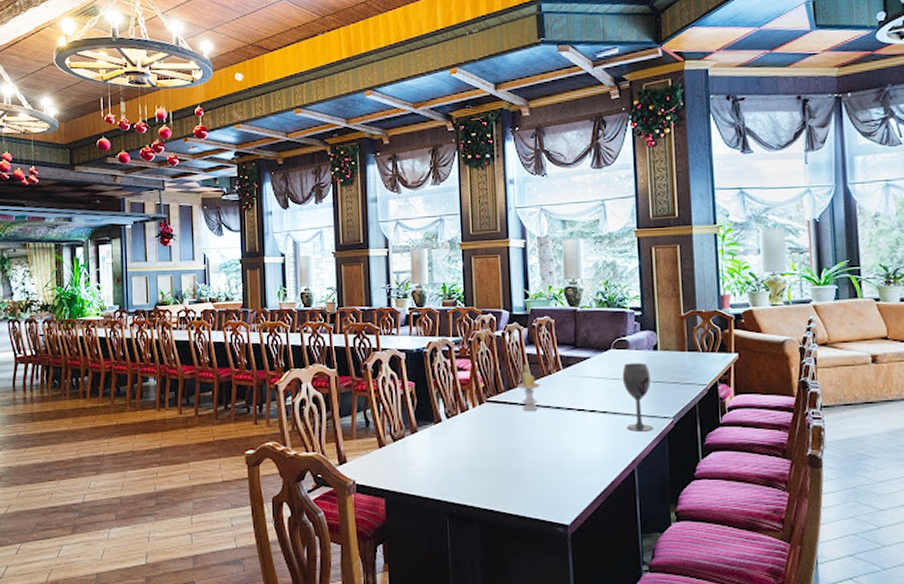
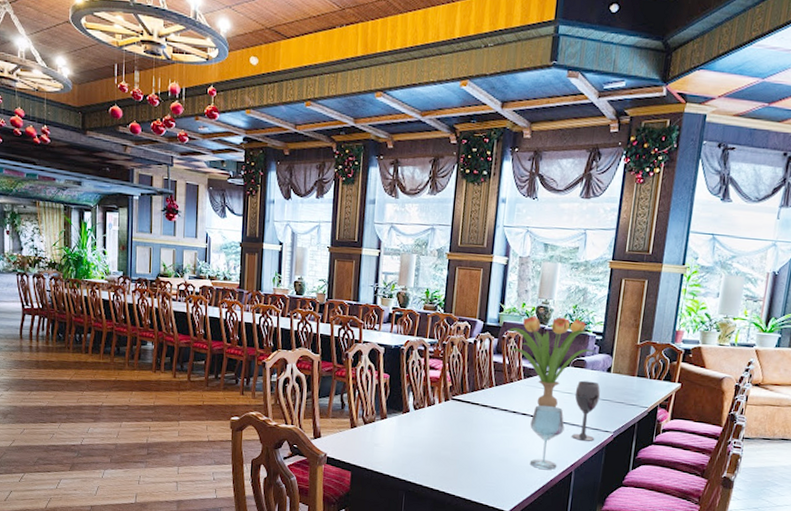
candle: present [516,363,541,412] -> none [480,370,502,413]
flower arrangement: none [536,295,636,398] -> present [507,315,595,408]
wine glass: none [578,395,617,470] -> present [530,405,565,470]

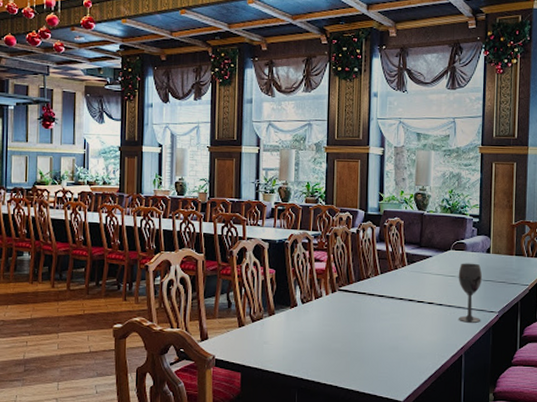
flower arrangement: present [507,315,595,408] -> none [388,202,474,292]
wine glass: present [530,405,565,470] -> none [417,289,451,354]

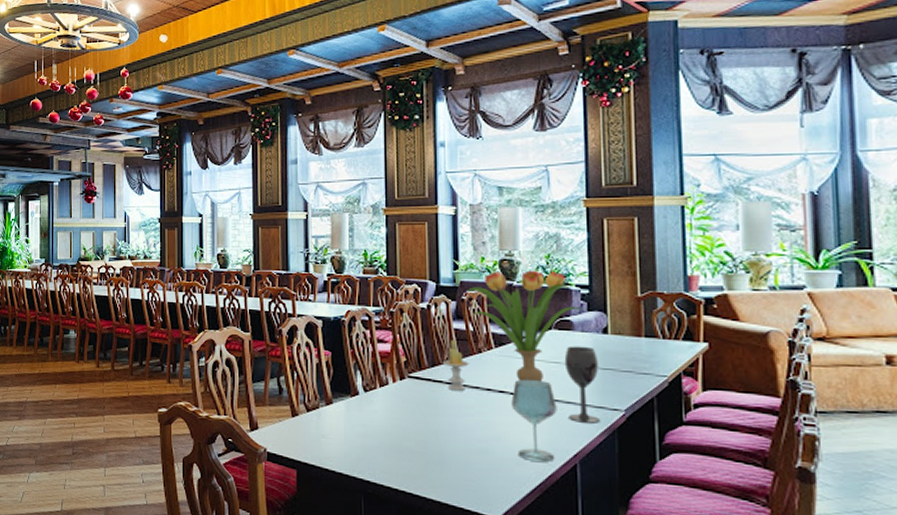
candle: none [366,258,388,301] -> present [442,339,470,392]
flower arrangement: none [388,202,474,292] -> present [466,270,583,382]
wine glass: none [417,289,451,354] -> present [511,379,557,462]

